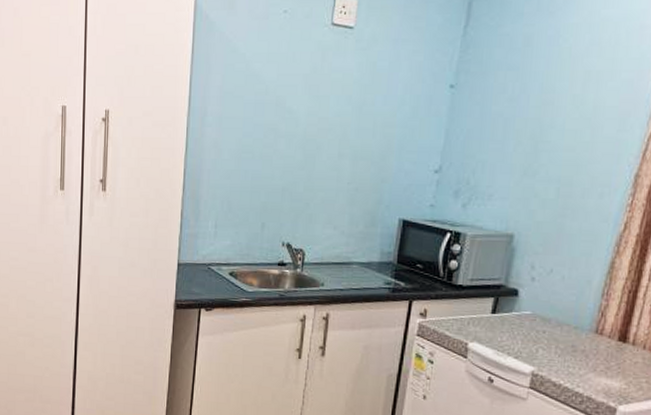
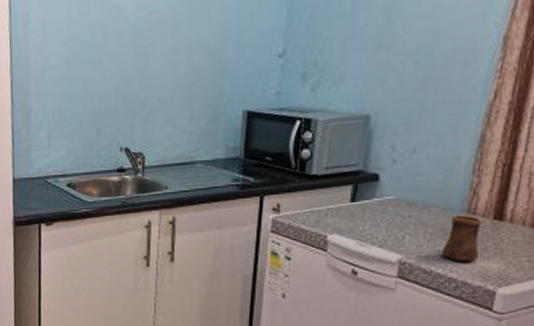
cup: none [571,334,609,380] -> present [442,215,483,263]

